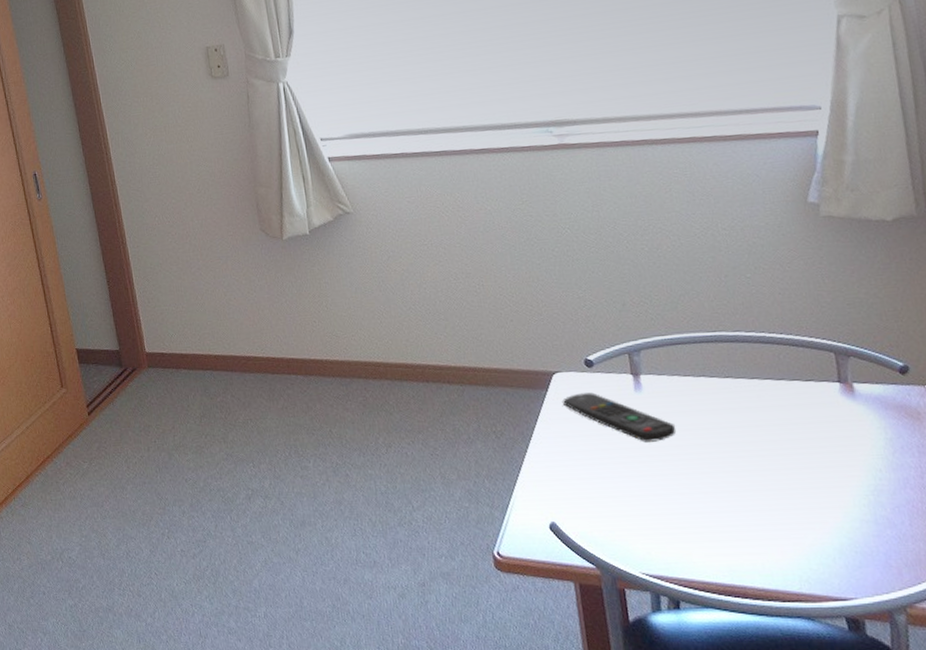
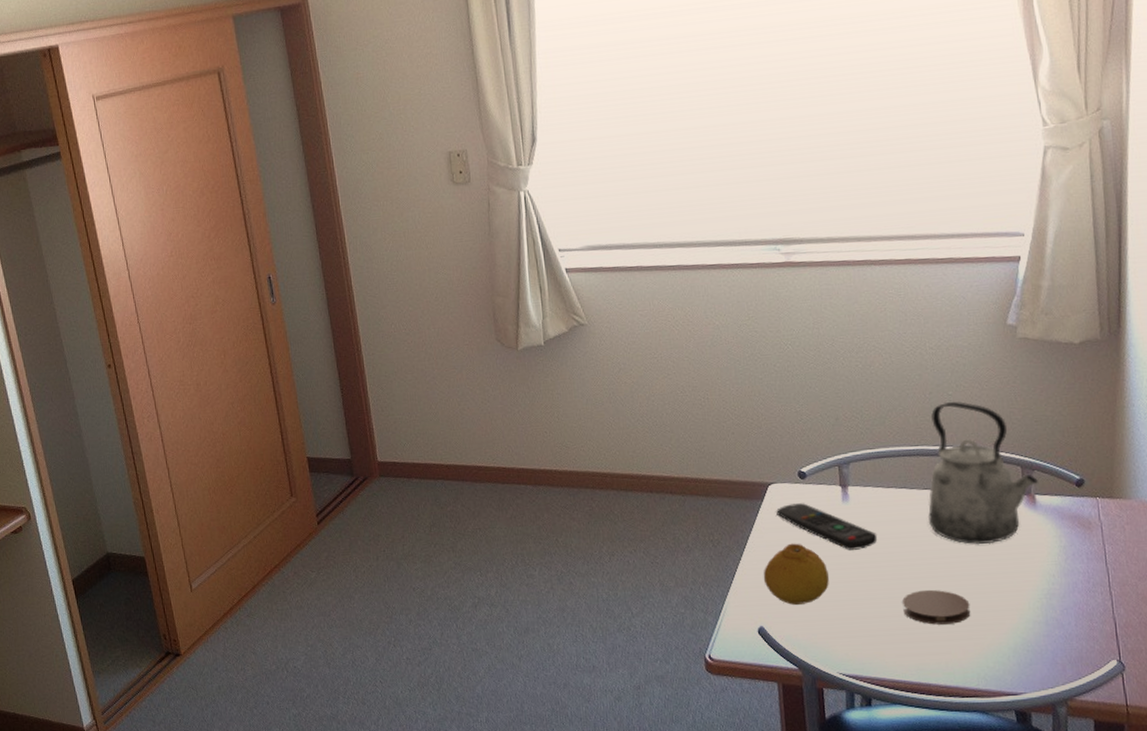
fruit: none [552,434,625,500] -> present [763,543,829,605]
coaster: none [708,484,787,523] -> present [902,589,971,625]
kettle: none [728,284,855,437] -> present [927,401,1038,545]

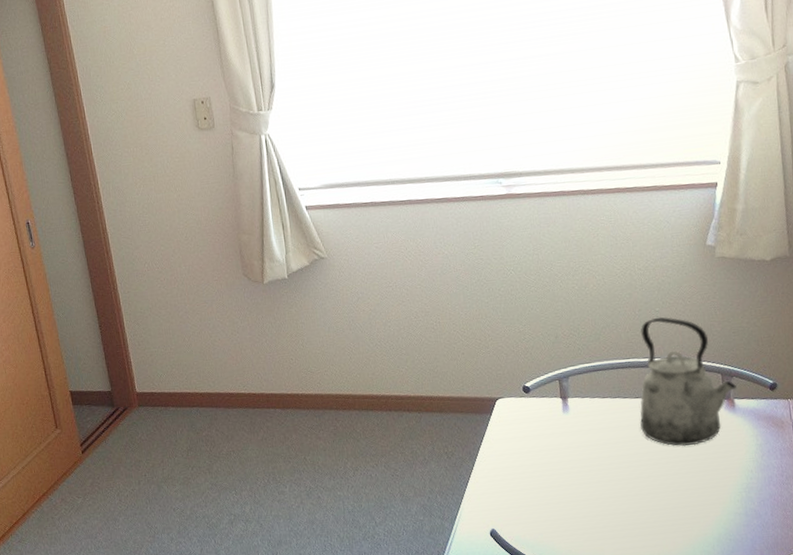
fruit: present [763,543,829,605] -> none [493,452,553,508]
remote control: present [776,503,878,550] -> none [504,415,595,456]
coaster: present [902,589,971,625] -> none [618,488,679,521]

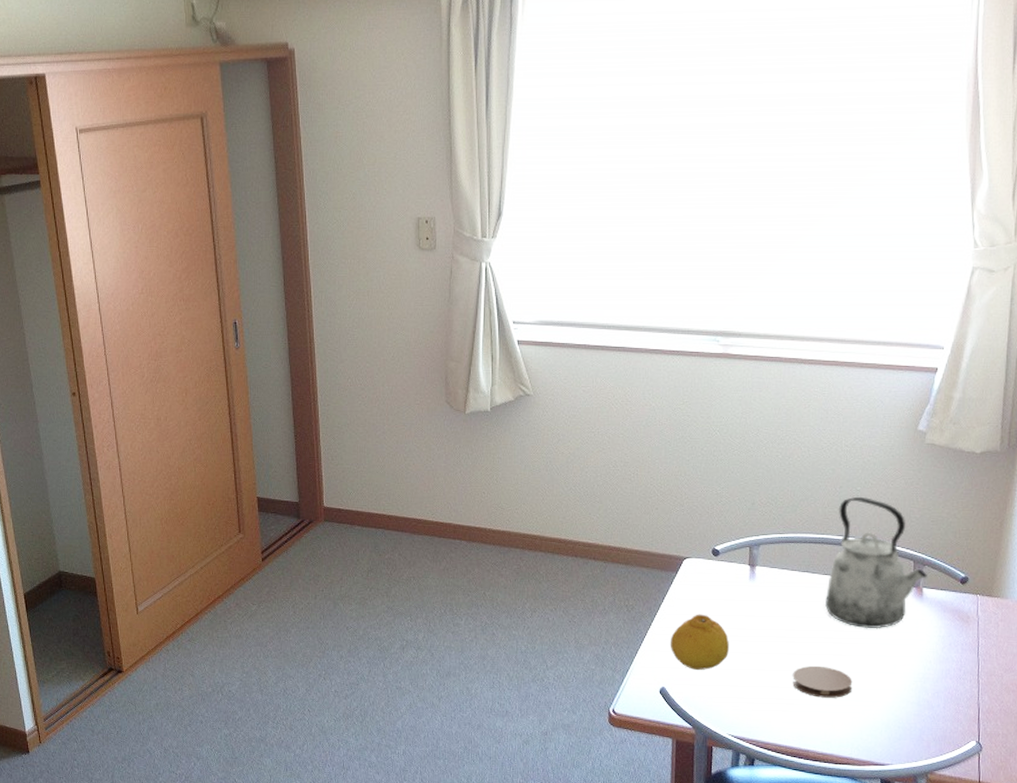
fruit: none [493,452,553,508] -> present [670,614,729,670]
coaster: none [618,488,679,521] -> present [792,665,853,698]

